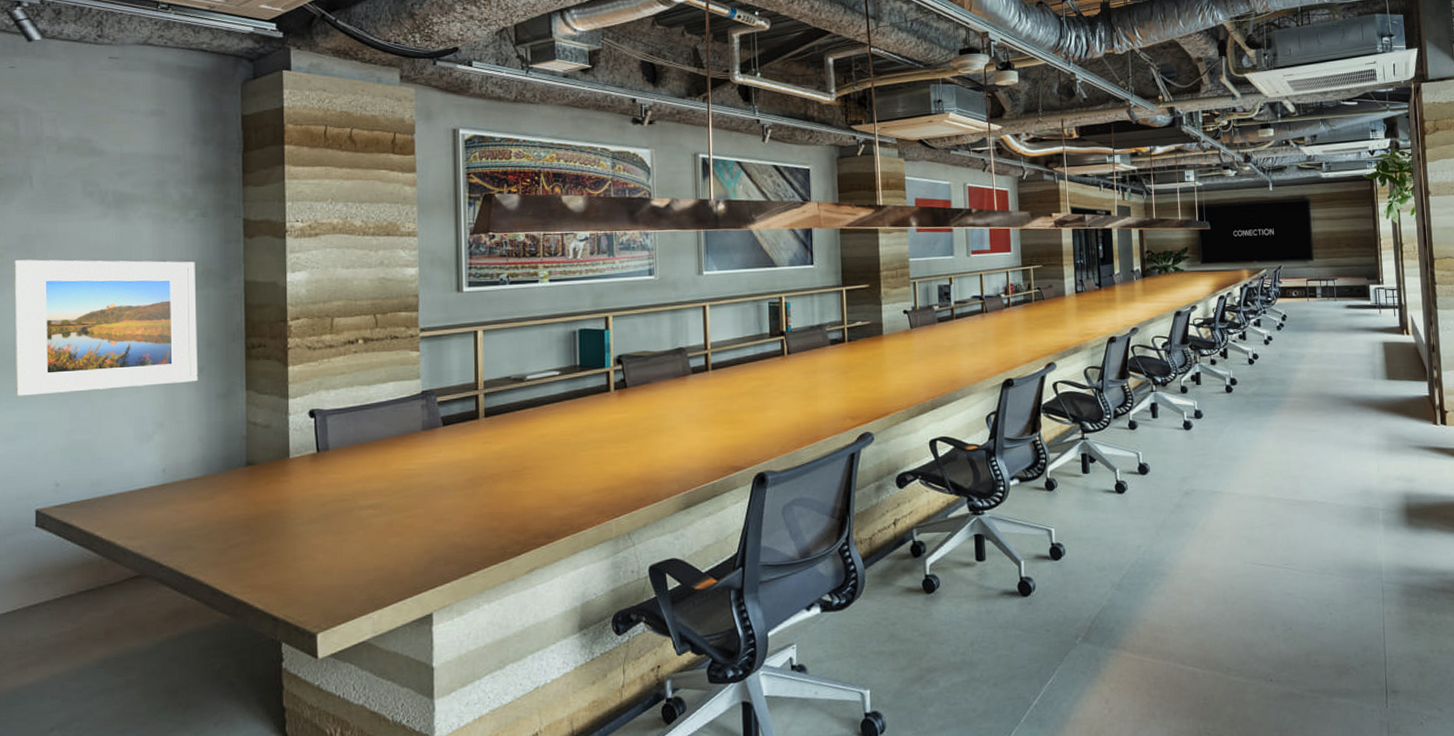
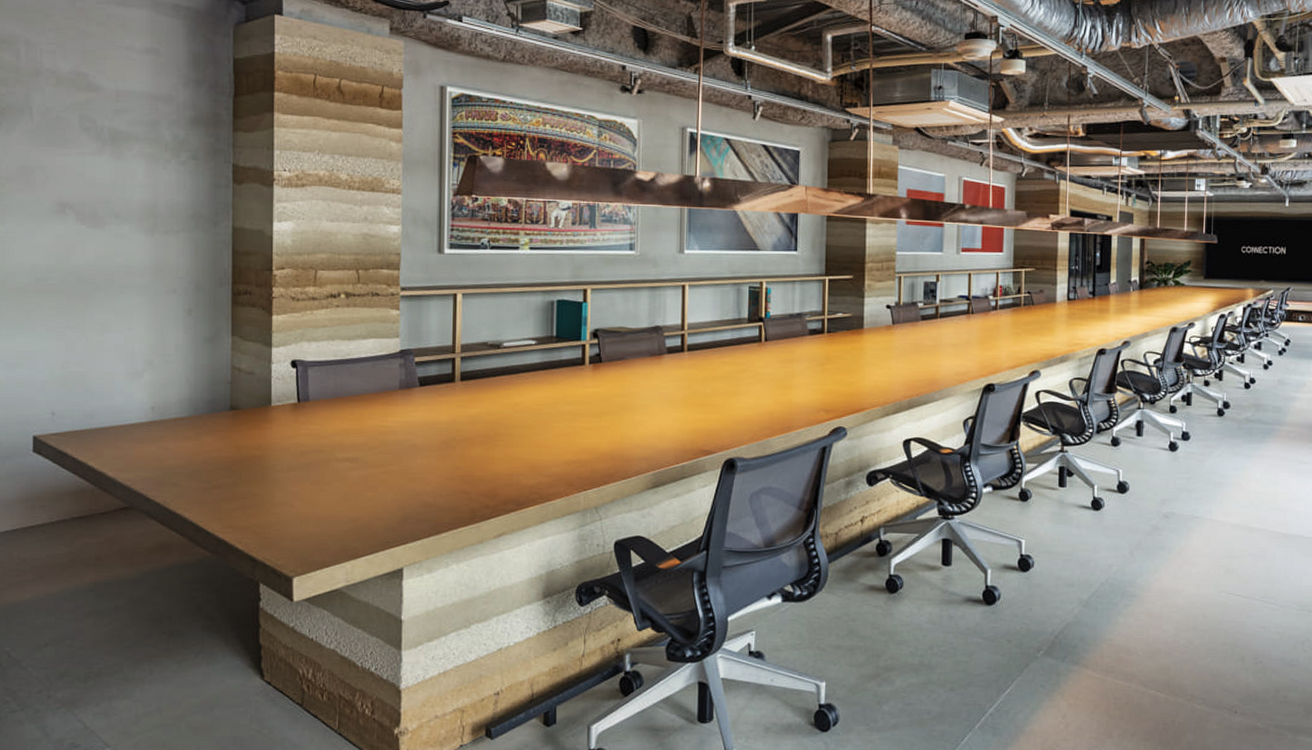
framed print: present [14,259,198,396] -> none [14,191,186,325]

